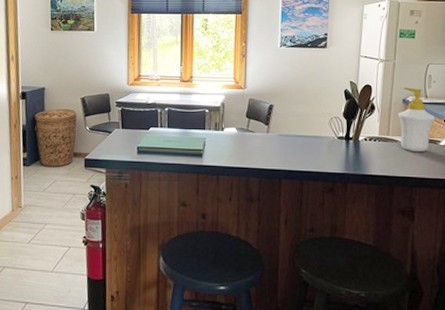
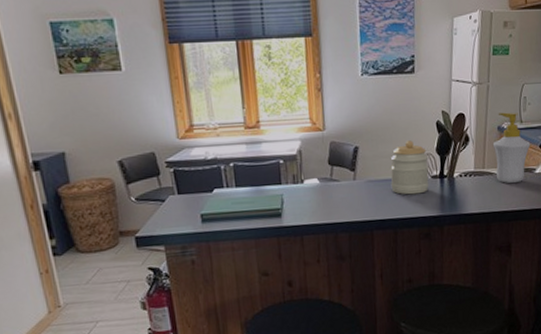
jar: none [300,104,336,152] -> present [390,140,429,195]

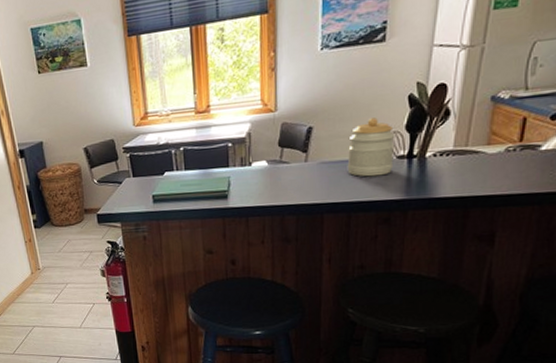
soap bottle: present [492,112,531,184] -> none [482,78,537,164]

